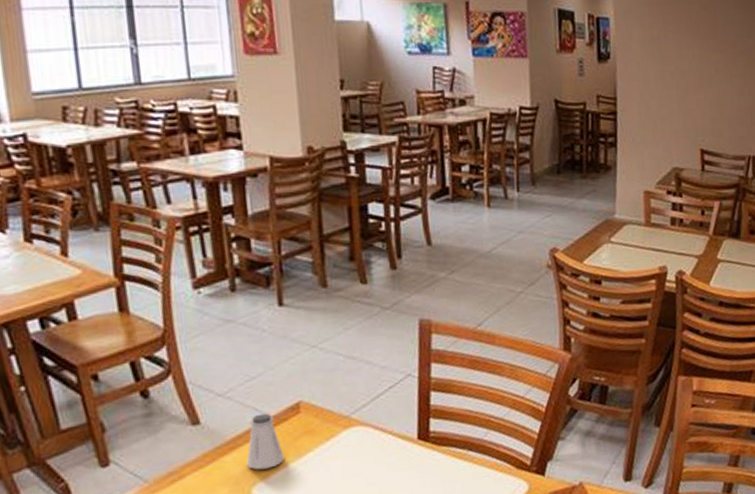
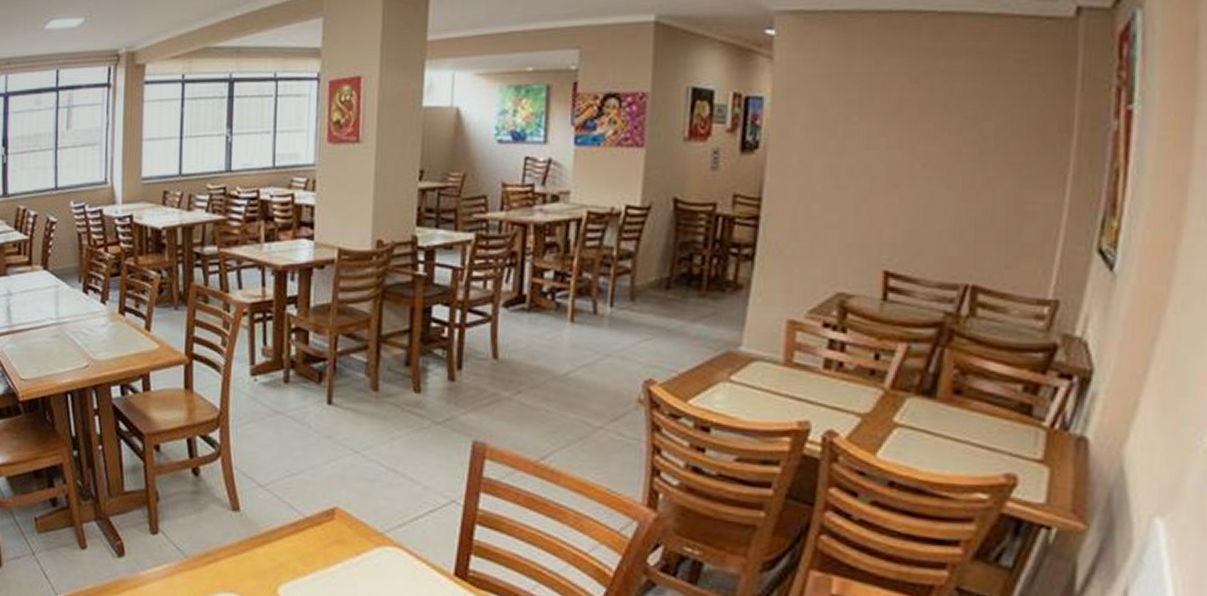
saltshaker: present [246,413,285,470] -> none [276,512,314,571]

